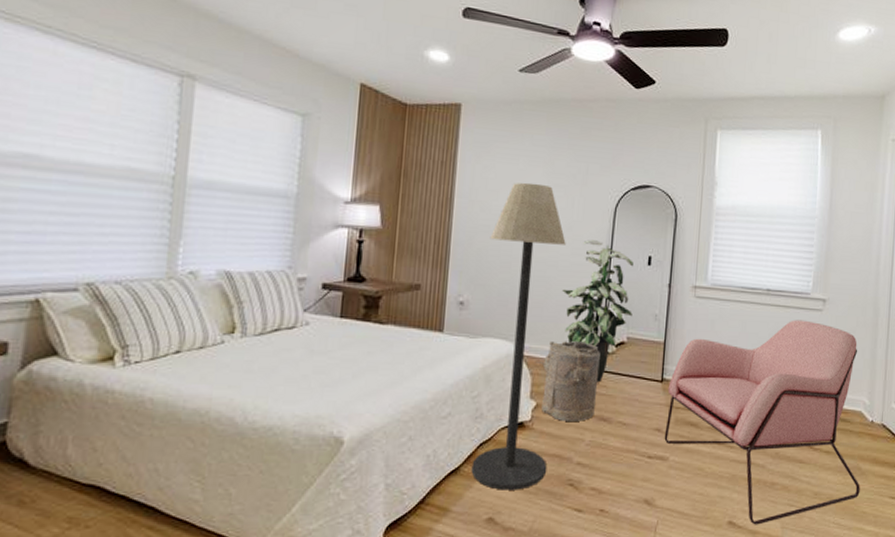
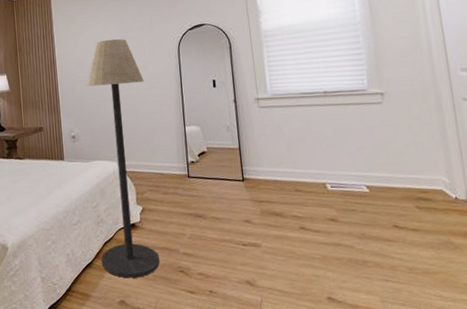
laundry hamper: present [535,341,600,421] -> none [136,155,191,220]
indoor plant: present [562,240,633,383] -> none [147,74,208,187]
armchair: present [664,320,860,525] -> none [249,113,458,300]

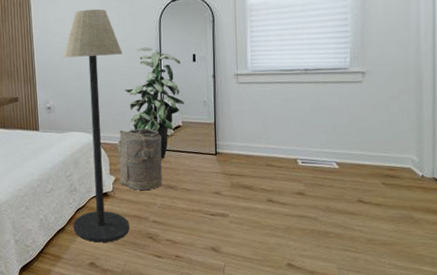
laundry hamper: none [136,155,191,220] -> present [110,128,163,190]
indoor plant: none [147,74,208,187] -> present [124,47,184,159]

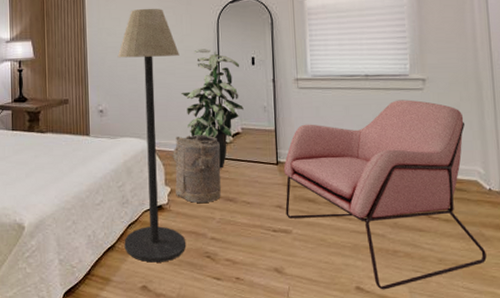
armchair: none [222,92,414,267] -> present [283,99,487,290]

